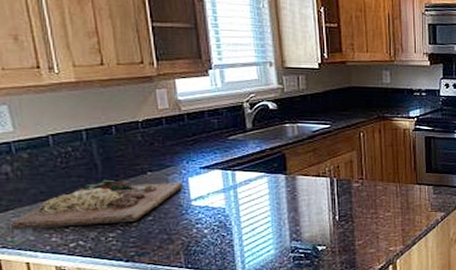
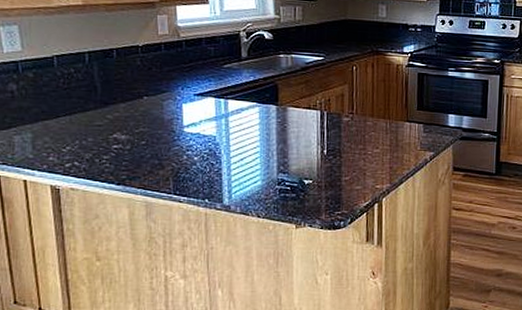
cutting board: present [10,179,184,230] -> none [11,102,178,148]

